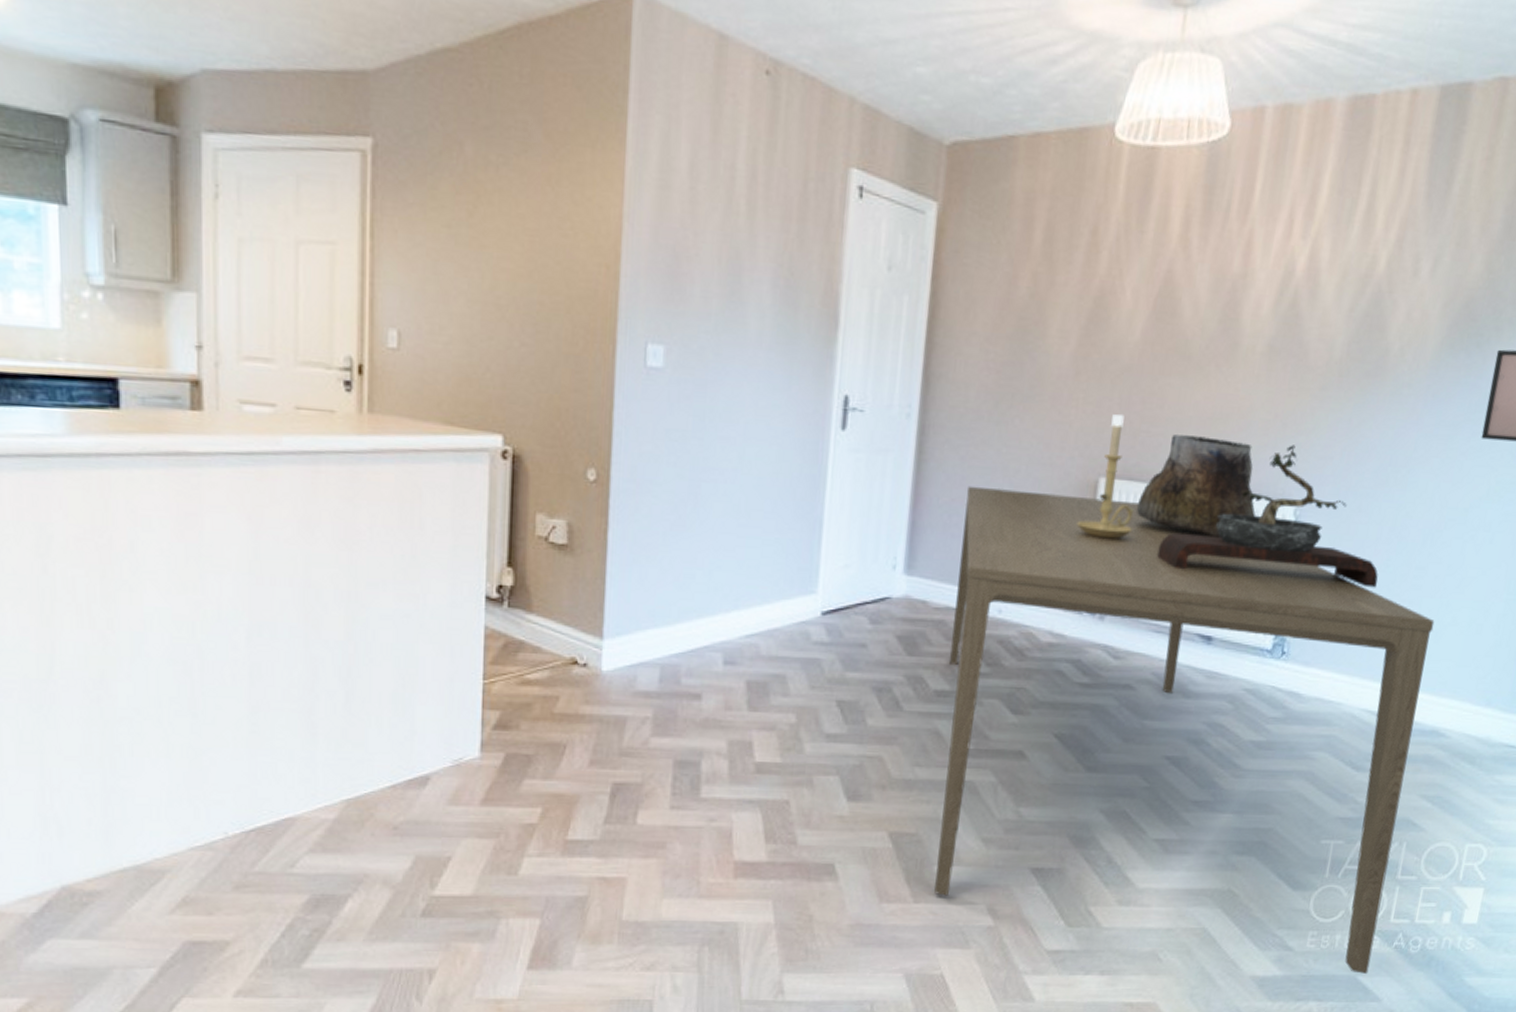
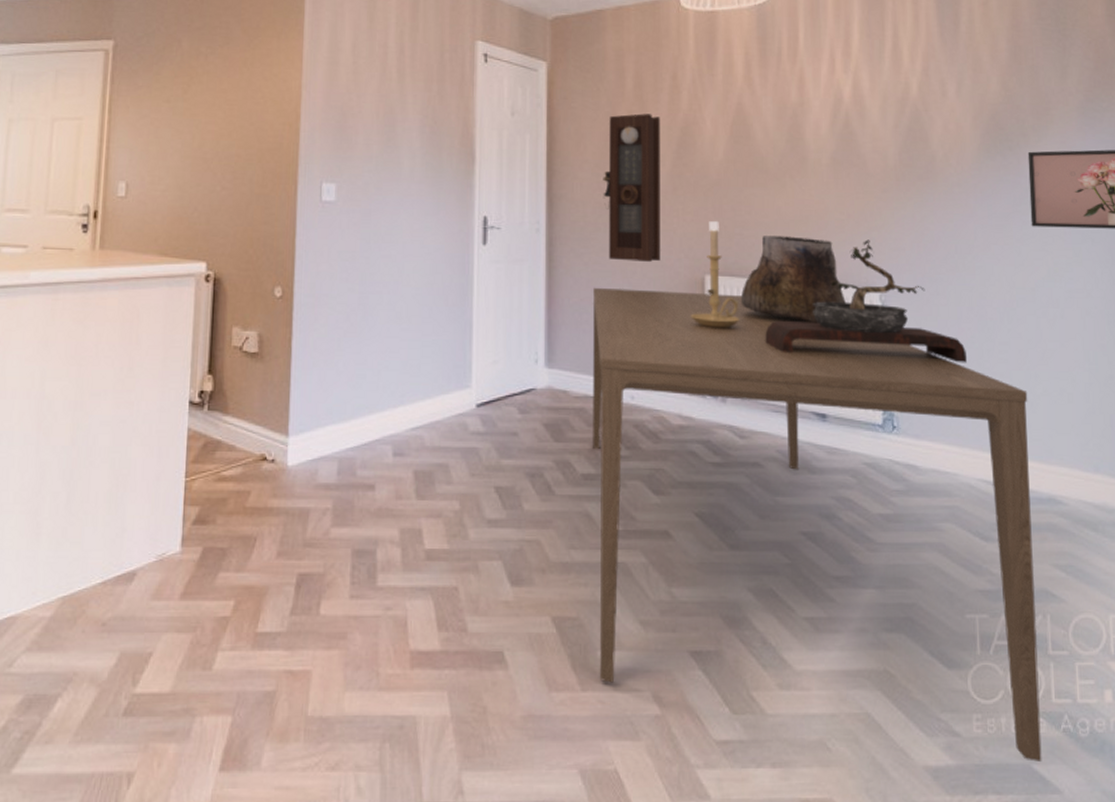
pendulum clock: none [990,276,1071,460] -> present [603,113,661,262]

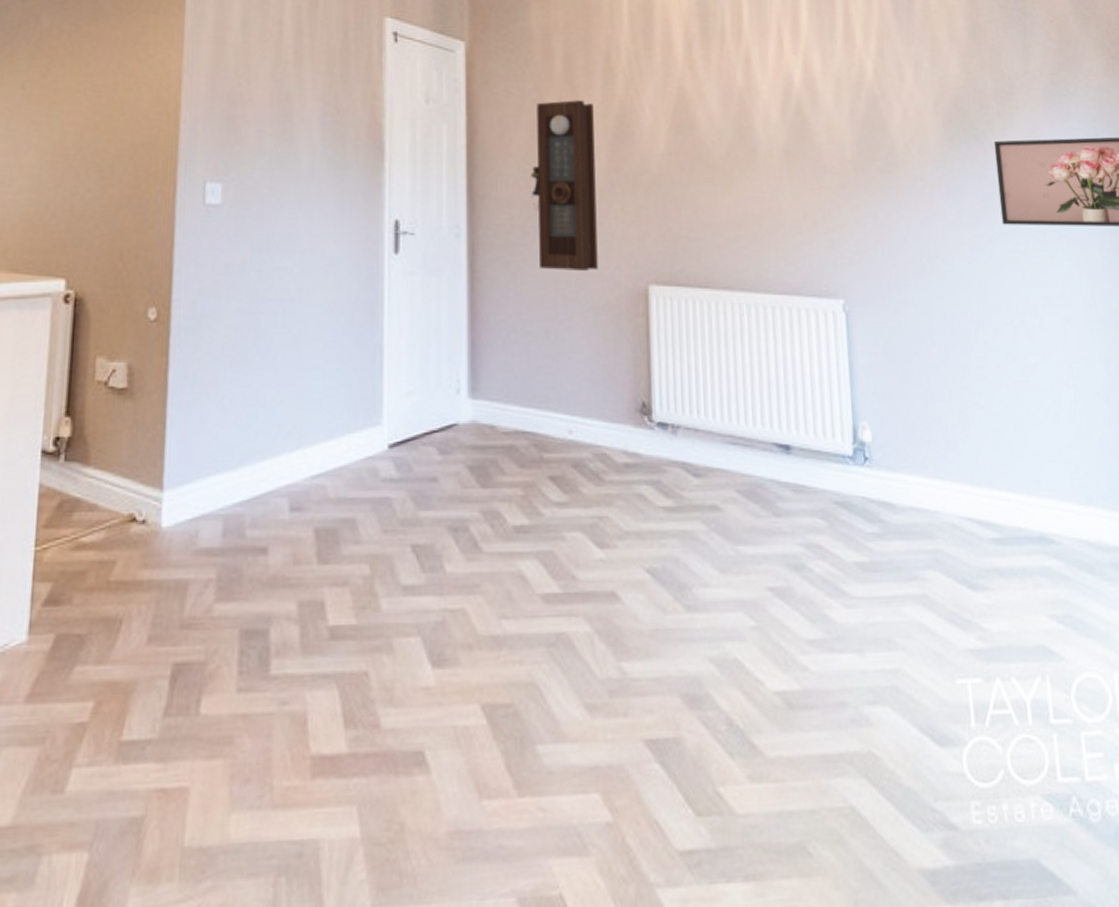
dining table: present [592,287,1042,762] -> none [521,301,1051,856]
candle holder: present [690,221,739,328] -> none [634,223,689,347]
vase: present [740,236,846,323] -> none [689,238,806,339]
bonsai tree: present [765,239,967,363] -> none [718,241,942,382]

